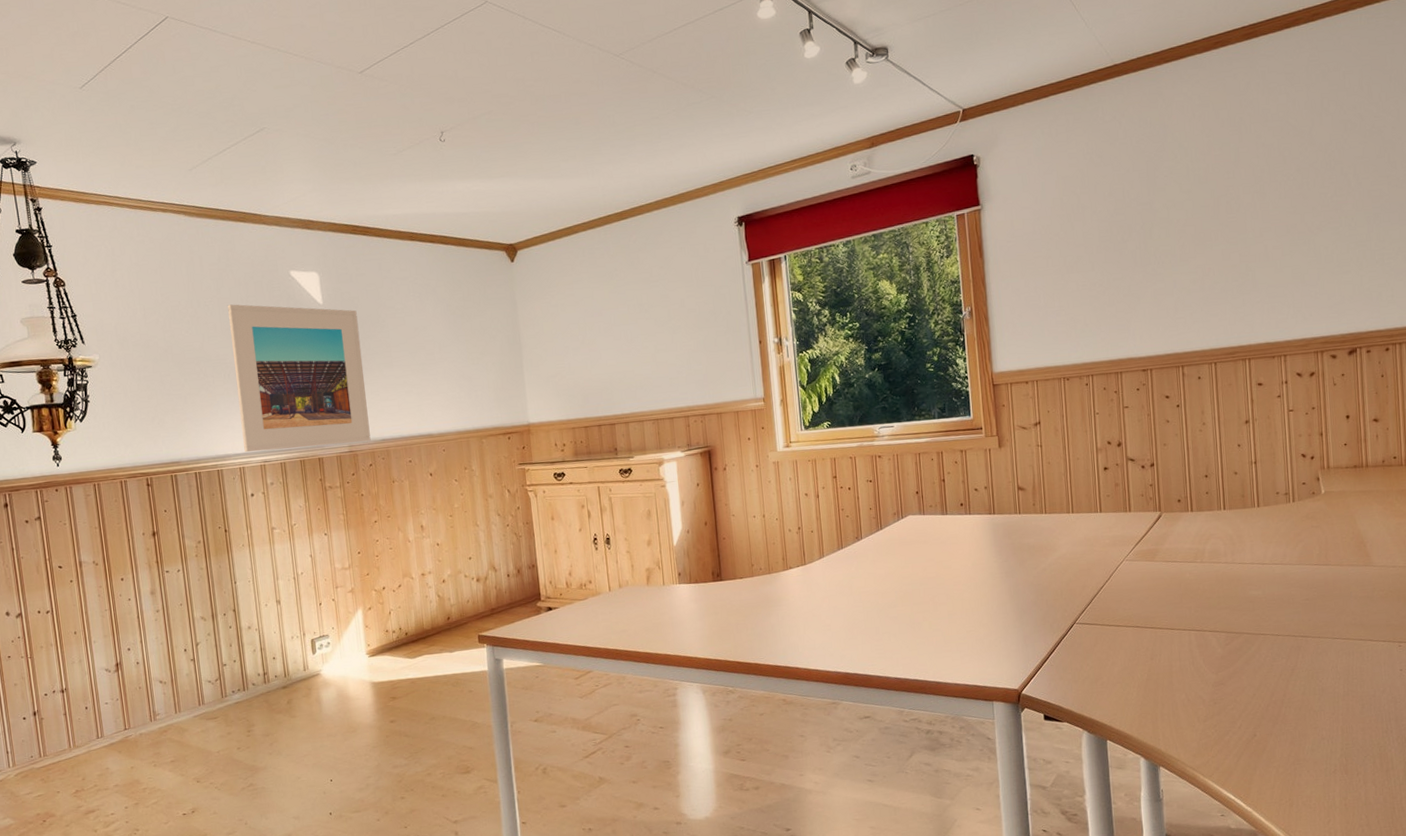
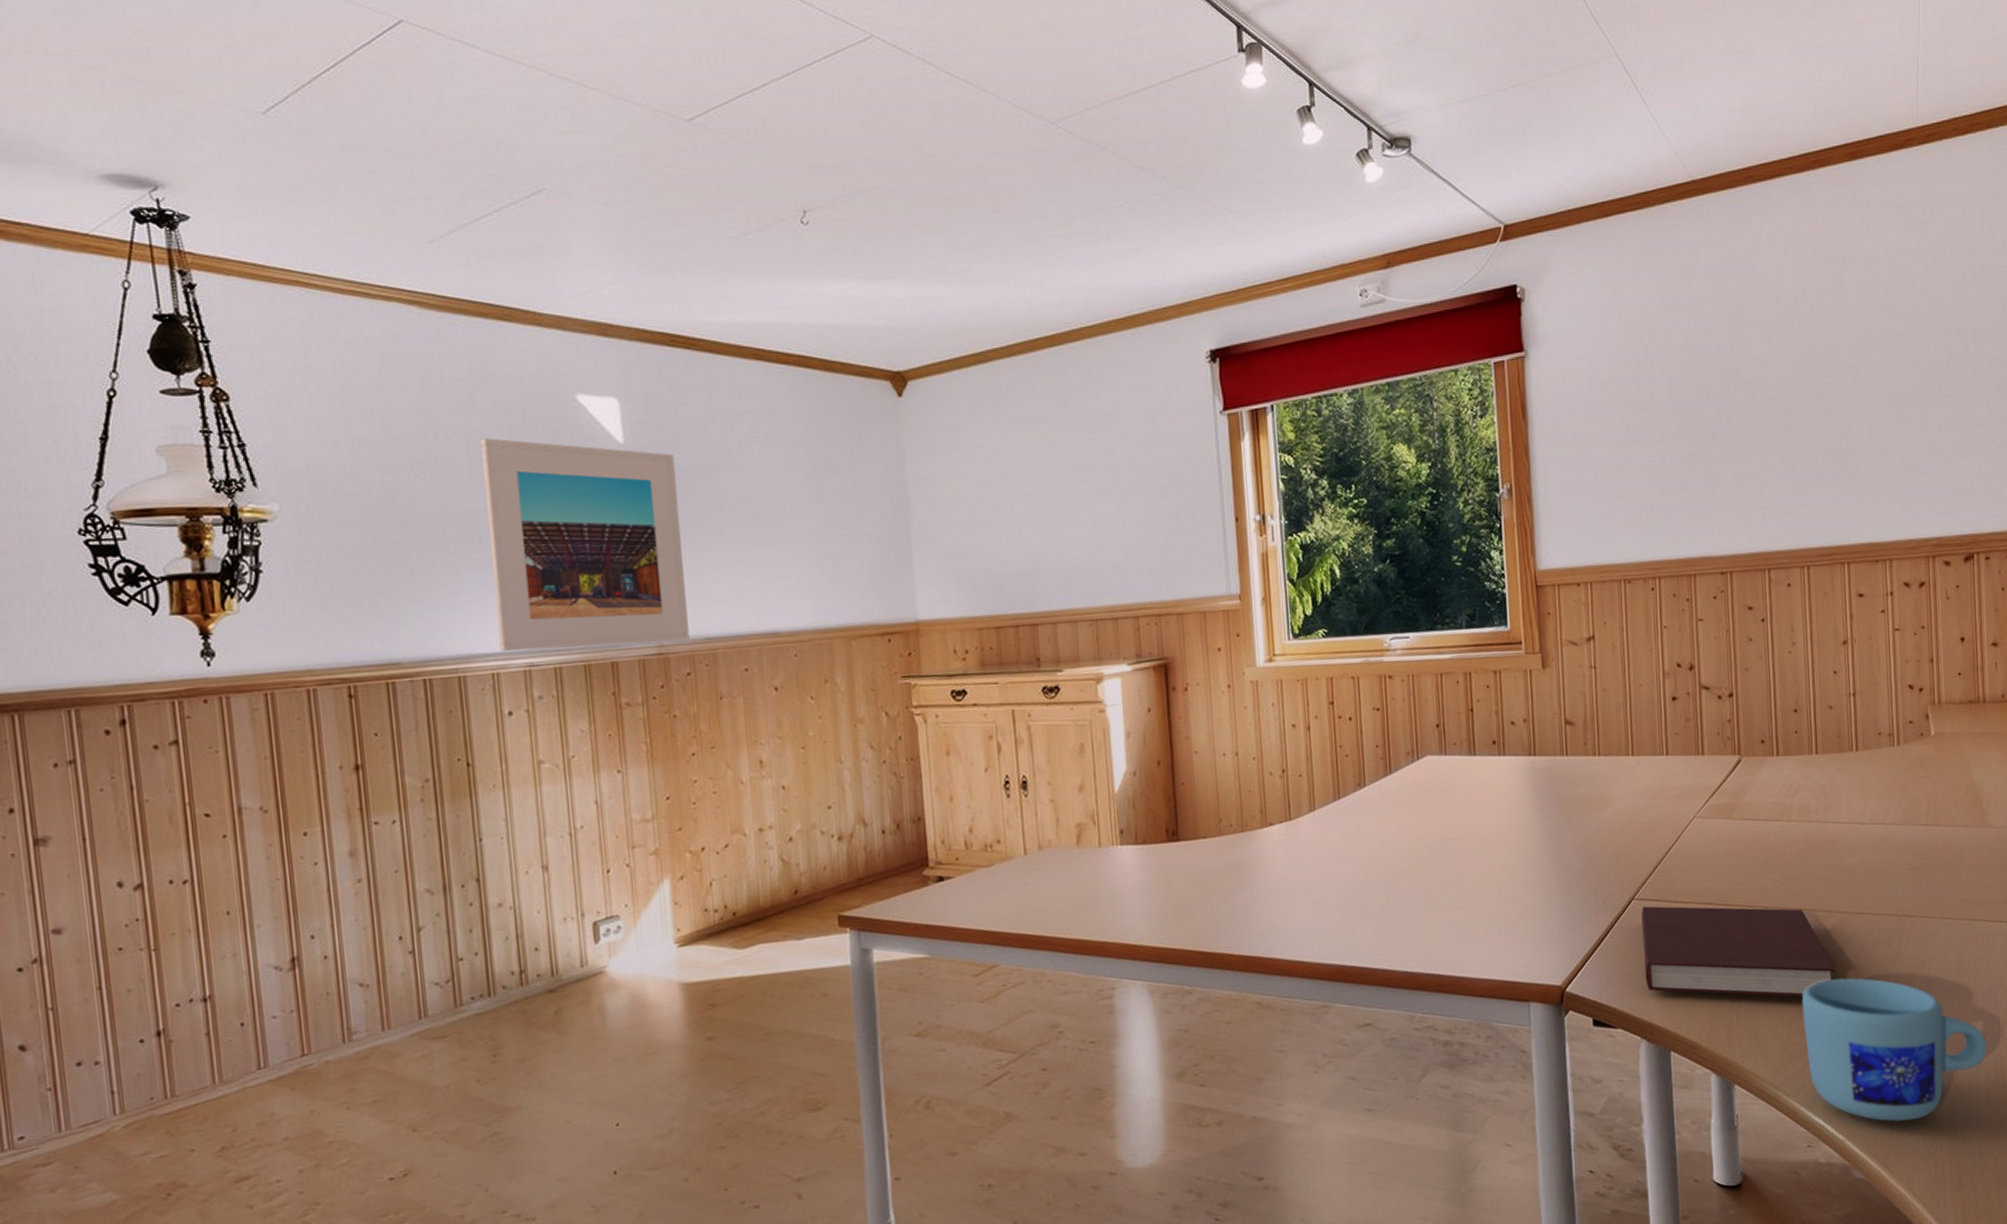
notebook: none [1081,628,1244,700] -> present [1641,906,1837,997]
mug: none [1214,685,1373,798] -> present [1801,977,1988,1122]

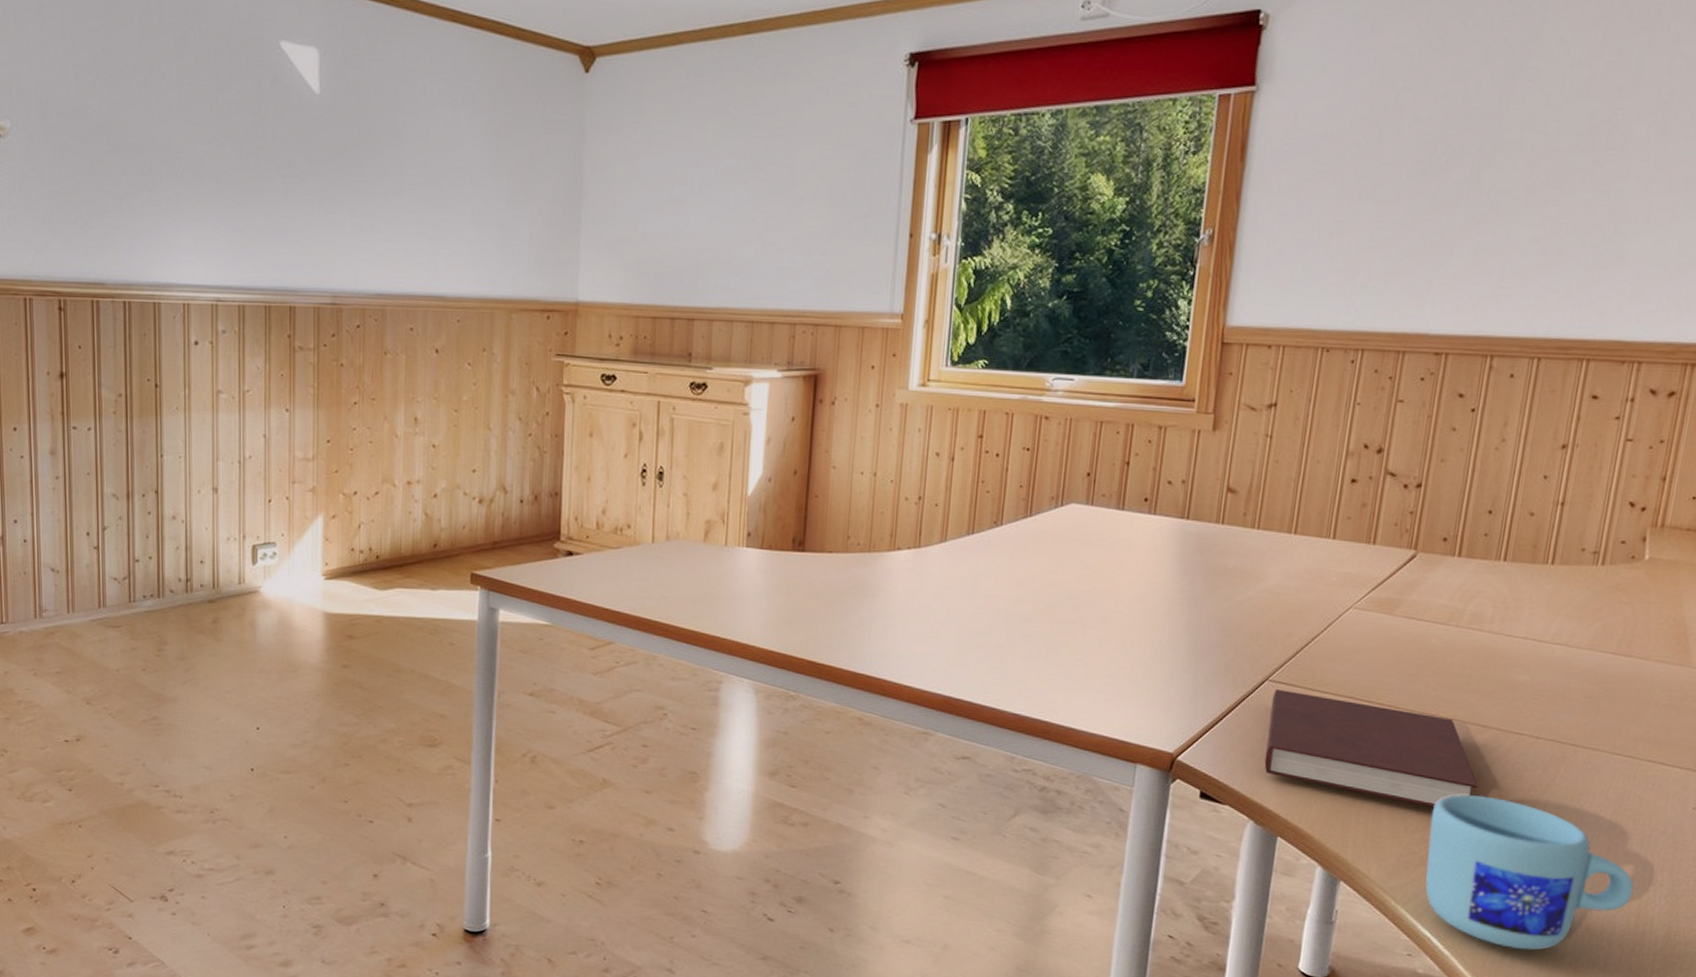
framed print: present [481,438,690,652] -> none [190,76,364,294]

